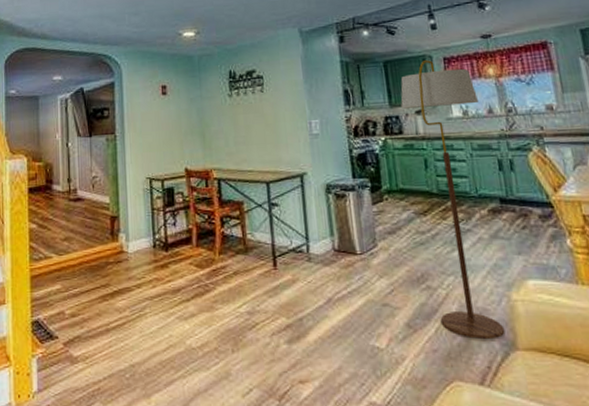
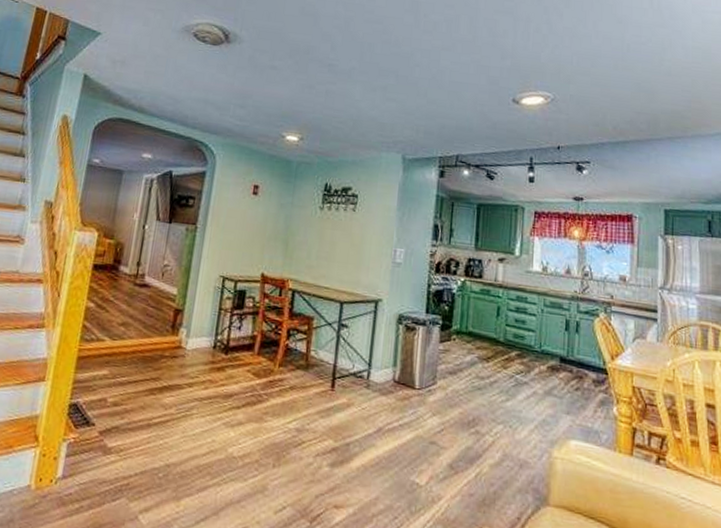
floor lamp: present [400,60,505,340] -> none [482,210,559,493]

